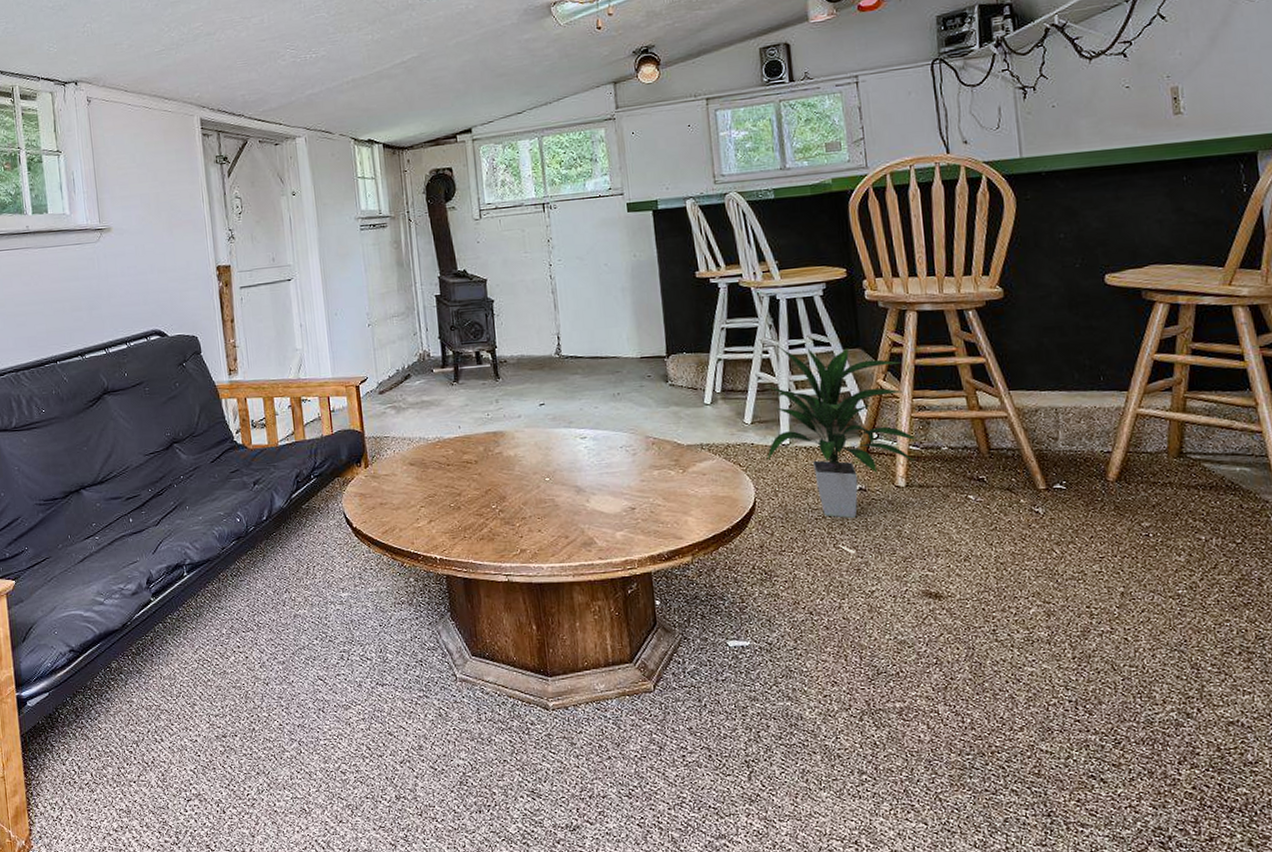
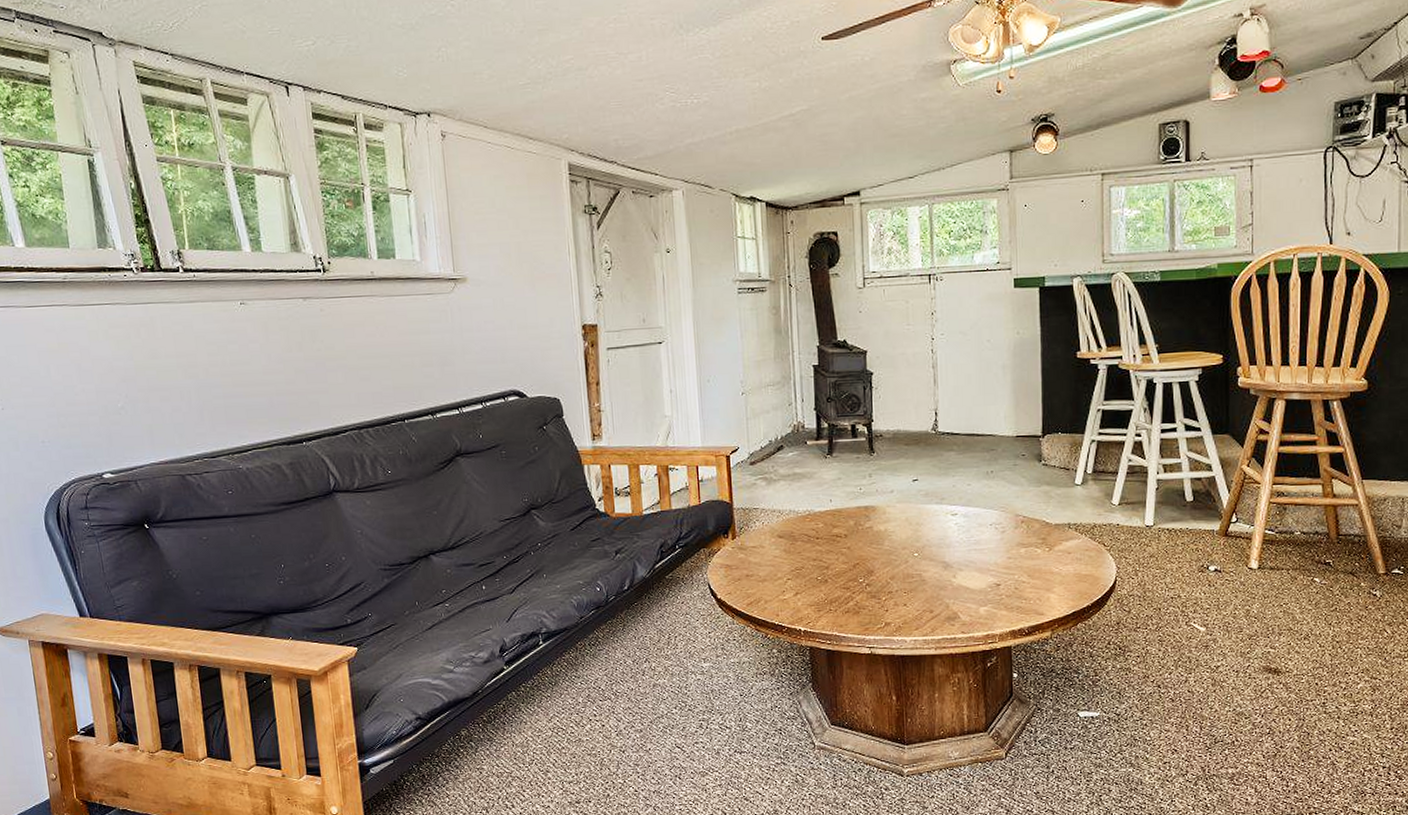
indoor plant: present [766,345,920,518] -> none [1130,428,1276,598]

